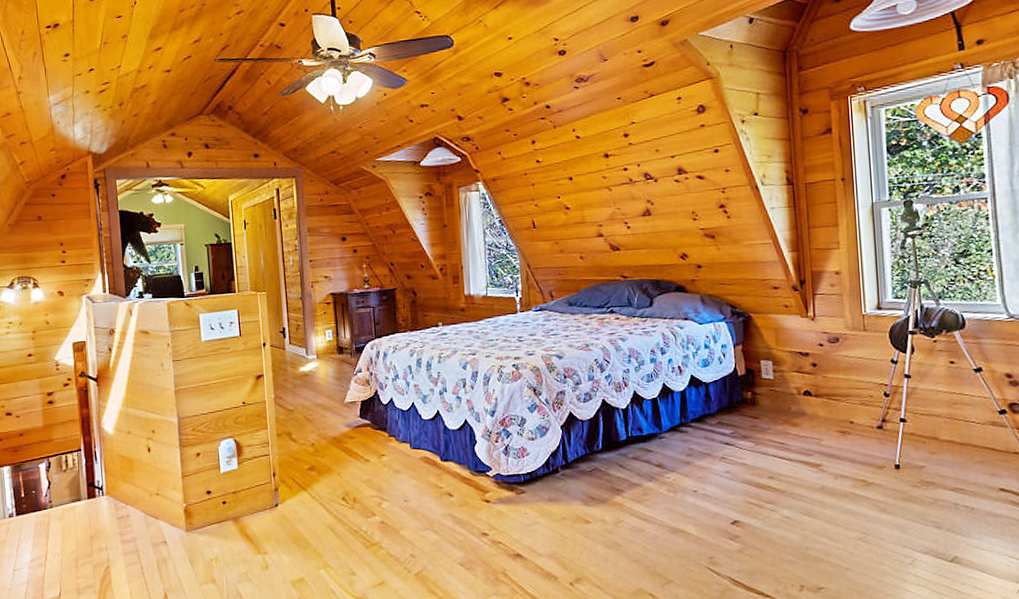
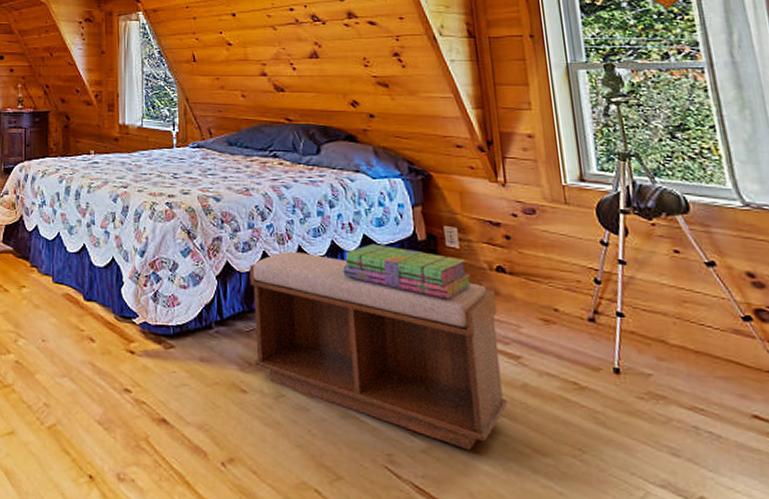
bench: none [590,396,809,546] -> present [249,251,508,451]
stack of books: none [673,382,783,424] -> present [343,243,472,299]

